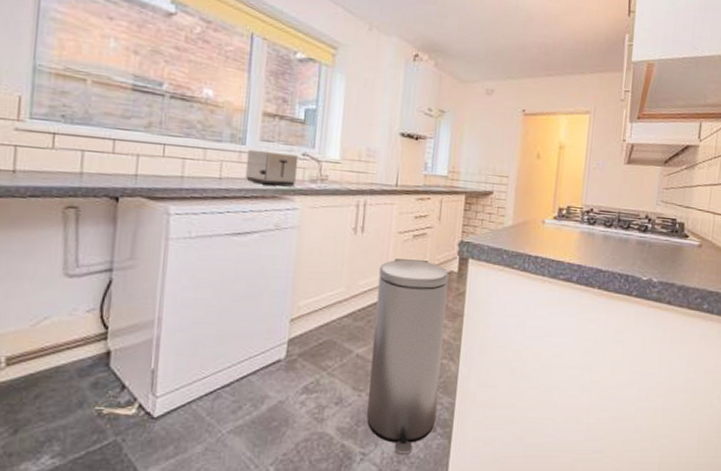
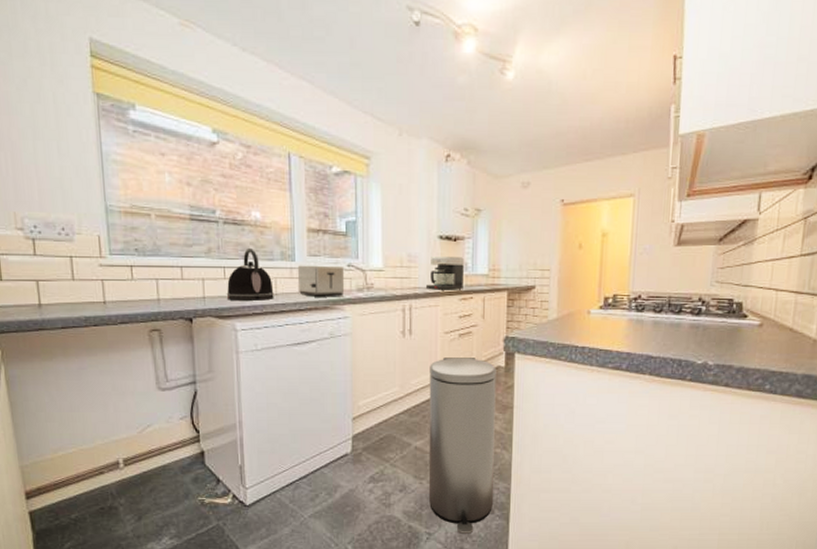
kettle: none [162,127,218,184] -> present [226,249,274,301]
coffee maker: none [382,153,424,190] -> present [425,257,464,290]

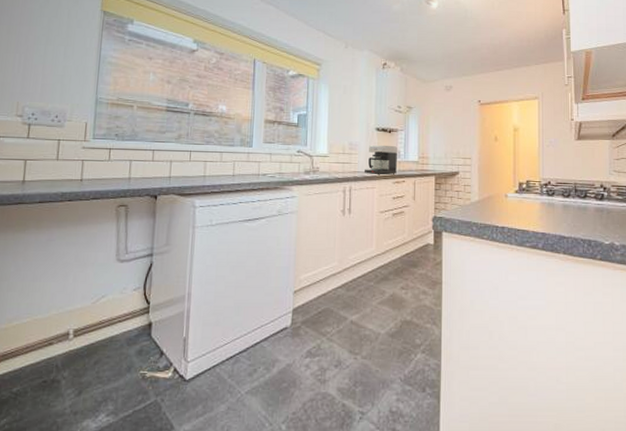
kettle: present [226,249,274,301] -> none [189,136,232,181]
toaster: present [297,265,345,297] -> none [252,150,295,179]
pedal bin: present [428,357,496,534] -> none [362,235,426,413]

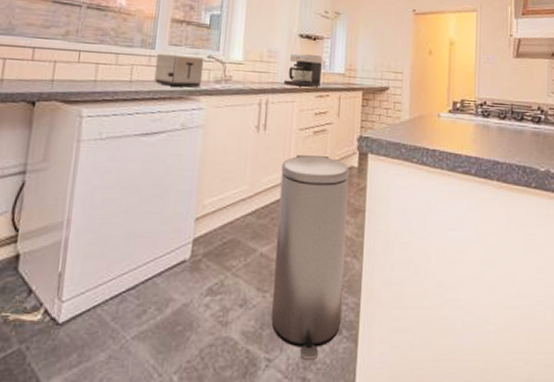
toaster: none [252,150,295,179] -> present [153,53,204,88]
pedal bin: none [362,235,426,413] -> present [271,155,350,360]

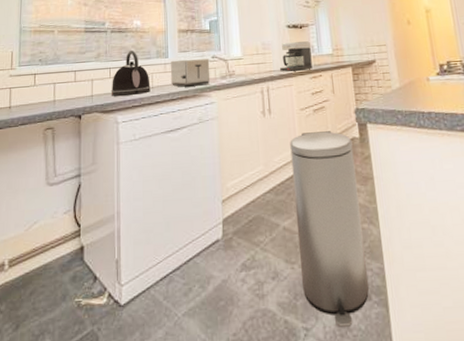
kettle: none [77,34,129,87] -> present [111,50,151,96]

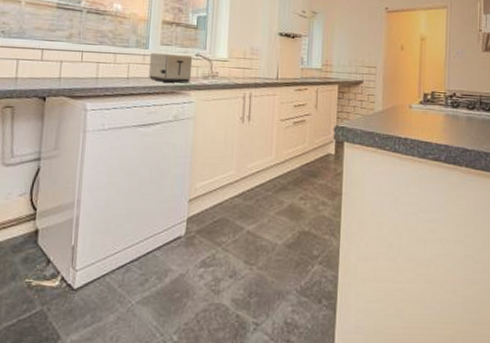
kettle: present [111,50,151,96] -> none [81,36,126,83]
coffee maker: present [279,41,313,72] -> none [265,51,301,82]
pedal bin: present [290,131,369,327] -> none [258,143,327,325]

